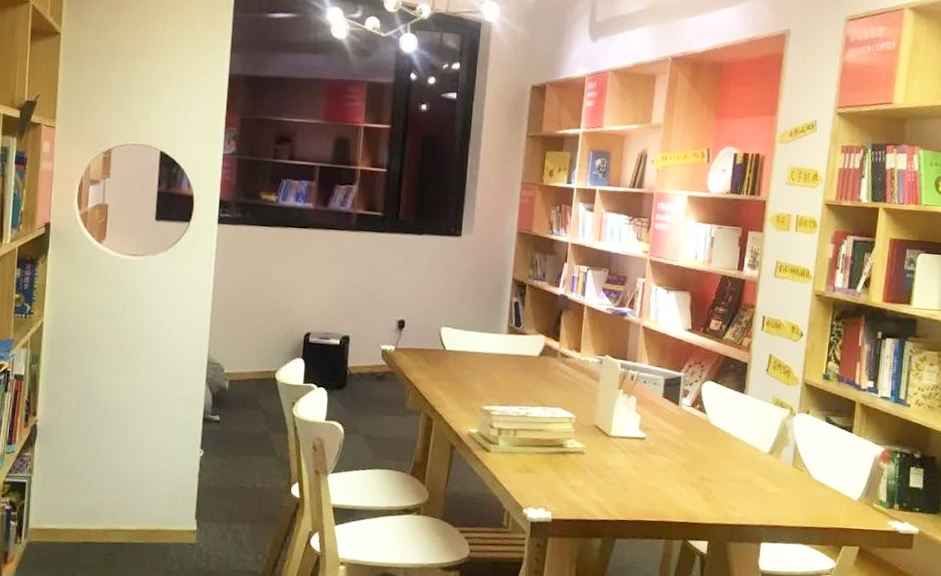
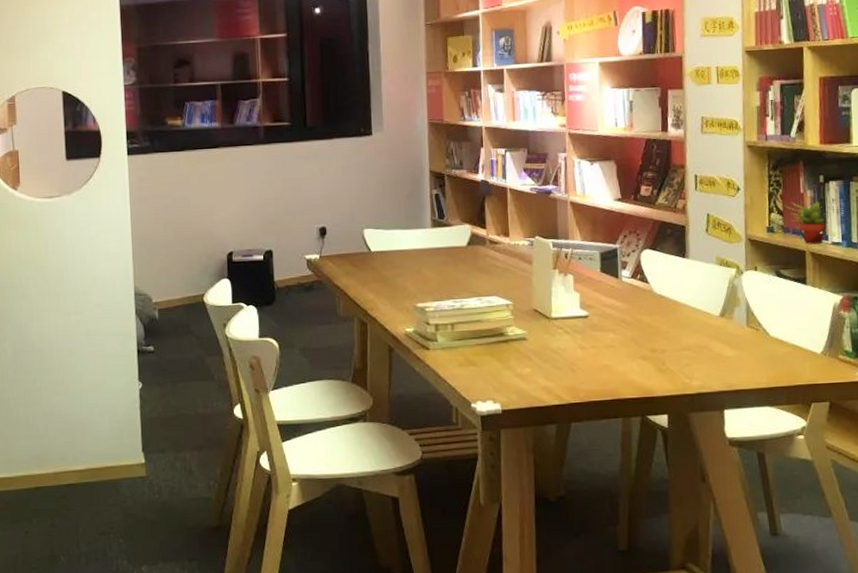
succulent plant: none [842,353,882,397] -> present [784,201,828,245]

